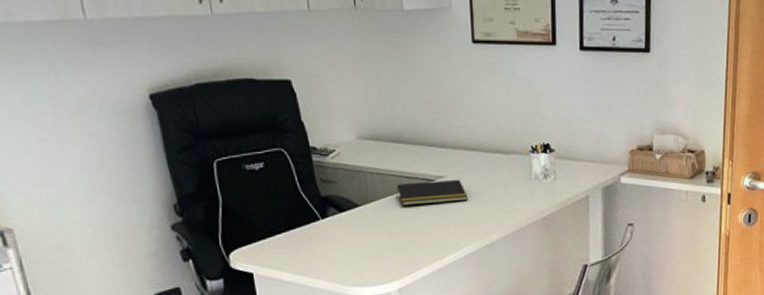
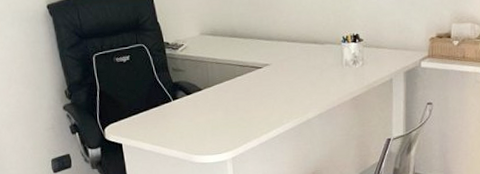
notepad: present [396,179,468,206] -> none [231,66,289,89]

